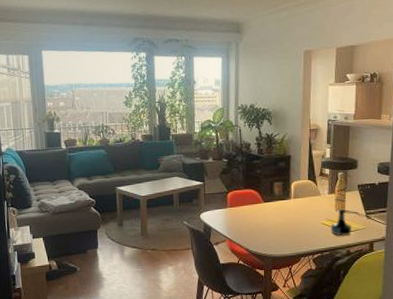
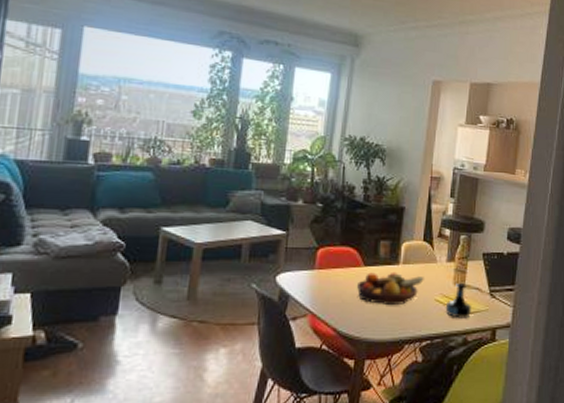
fruit bowl: none [259,205,312,230] -> present [356,271,424,306]

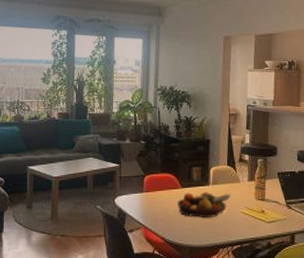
tequila bottle: present [445,282,471,319] -> none [250,197,272,227]

